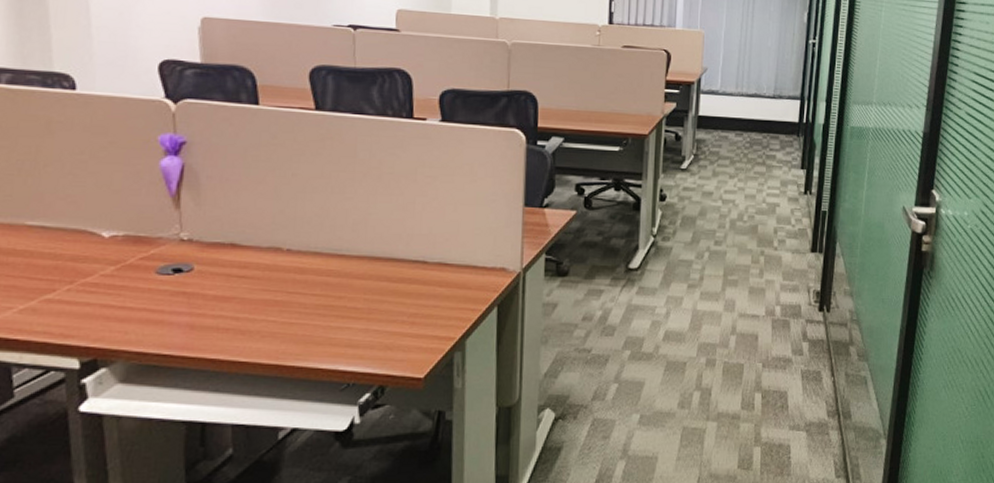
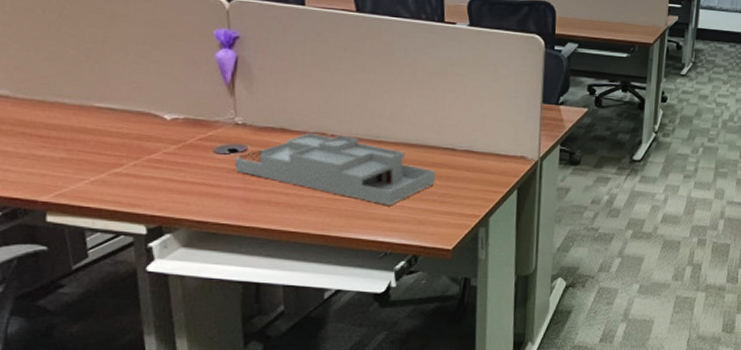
desk organizer: none [179,249,405,328] -> present [235,133,436,205]

